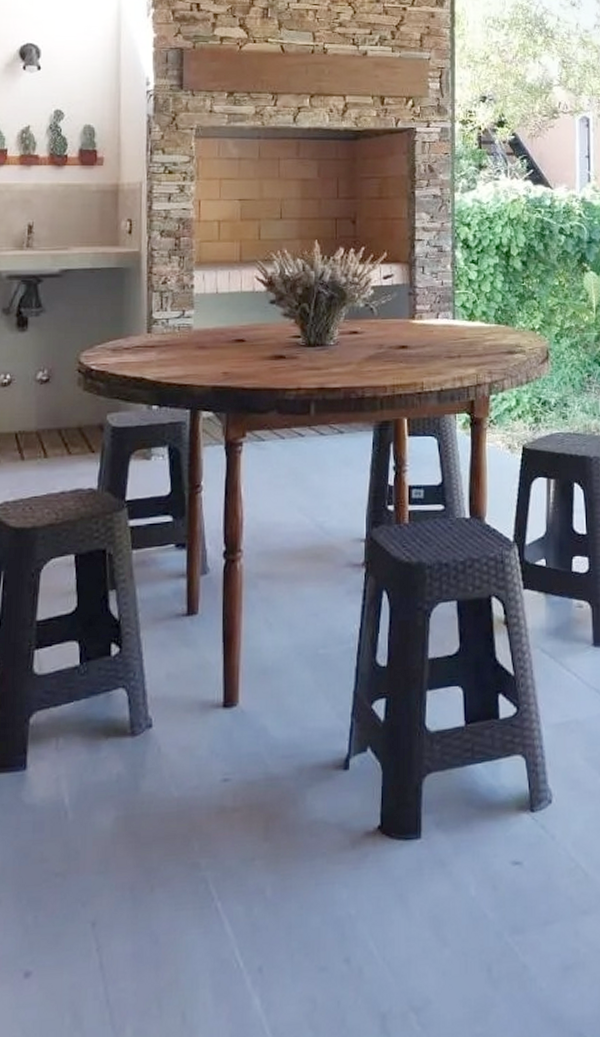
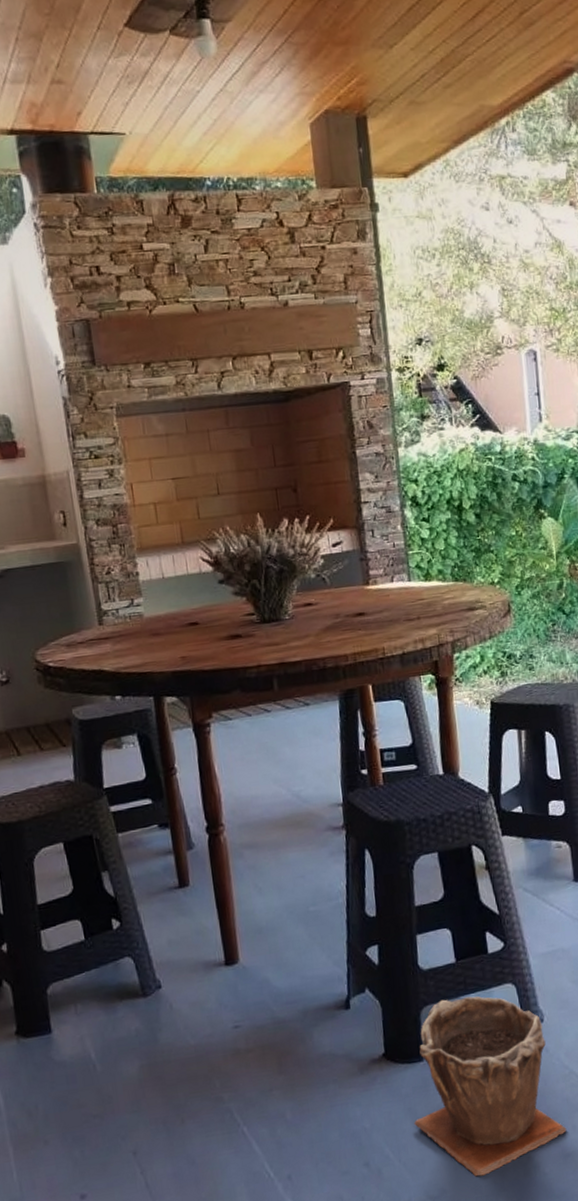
plant pot: none [403,766,569,987] -> present [413,996,567,1177]

